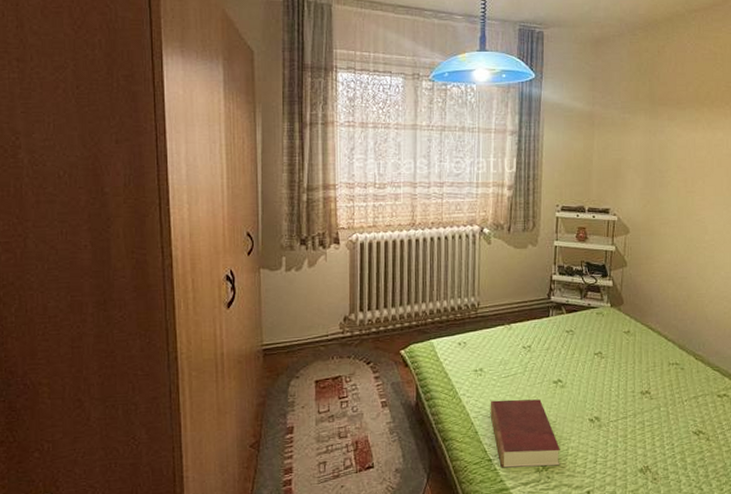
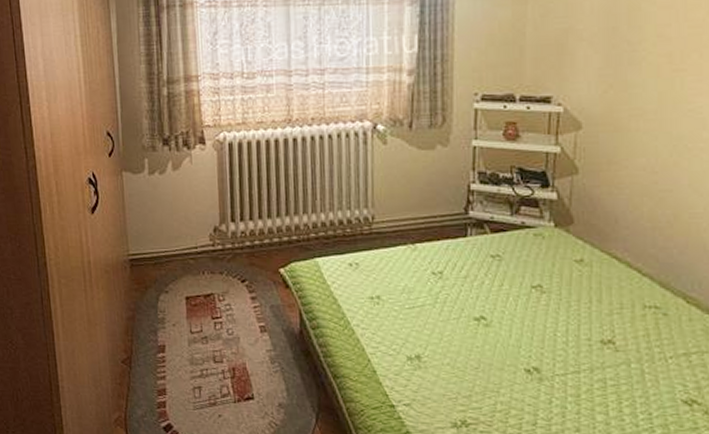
book: present [490,399,560,468] -> none [390,335,486,423]

